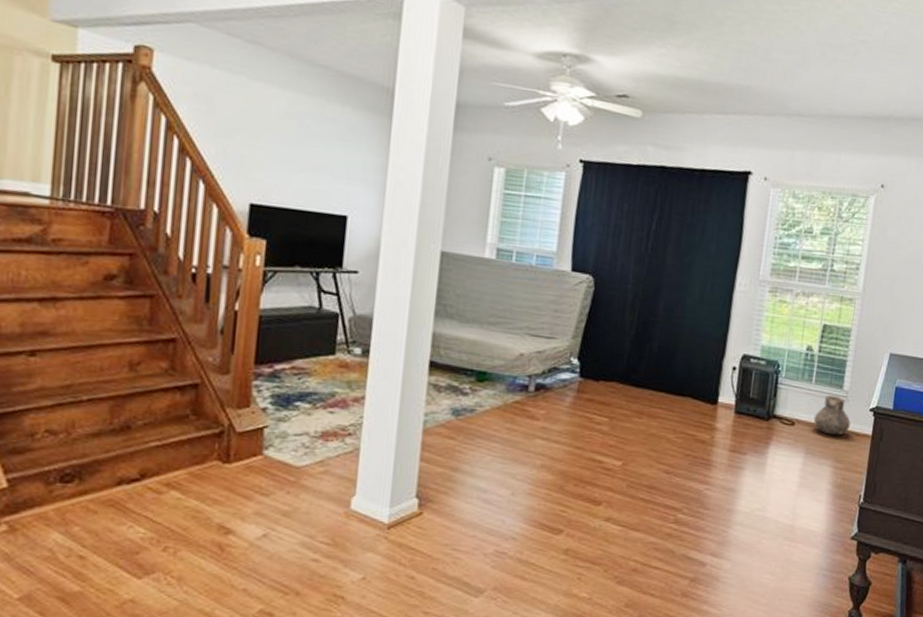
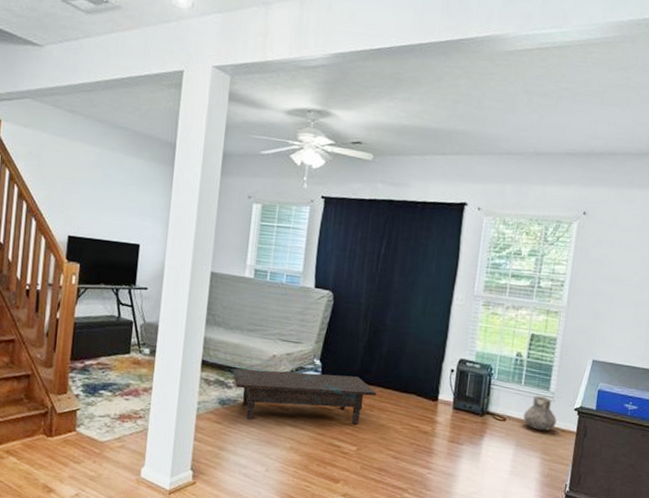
coffee table: none [469,371,647,436] -> present [232,368,377,425]

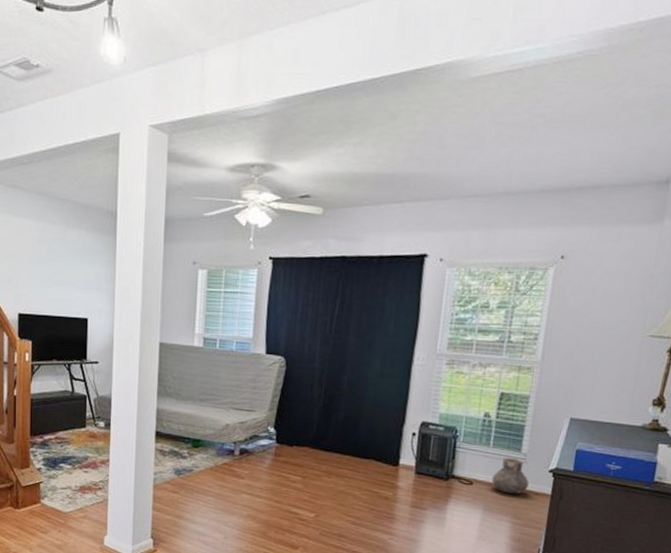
coffee table: present [232,368,377,425] -> none [187,438,334,492]

